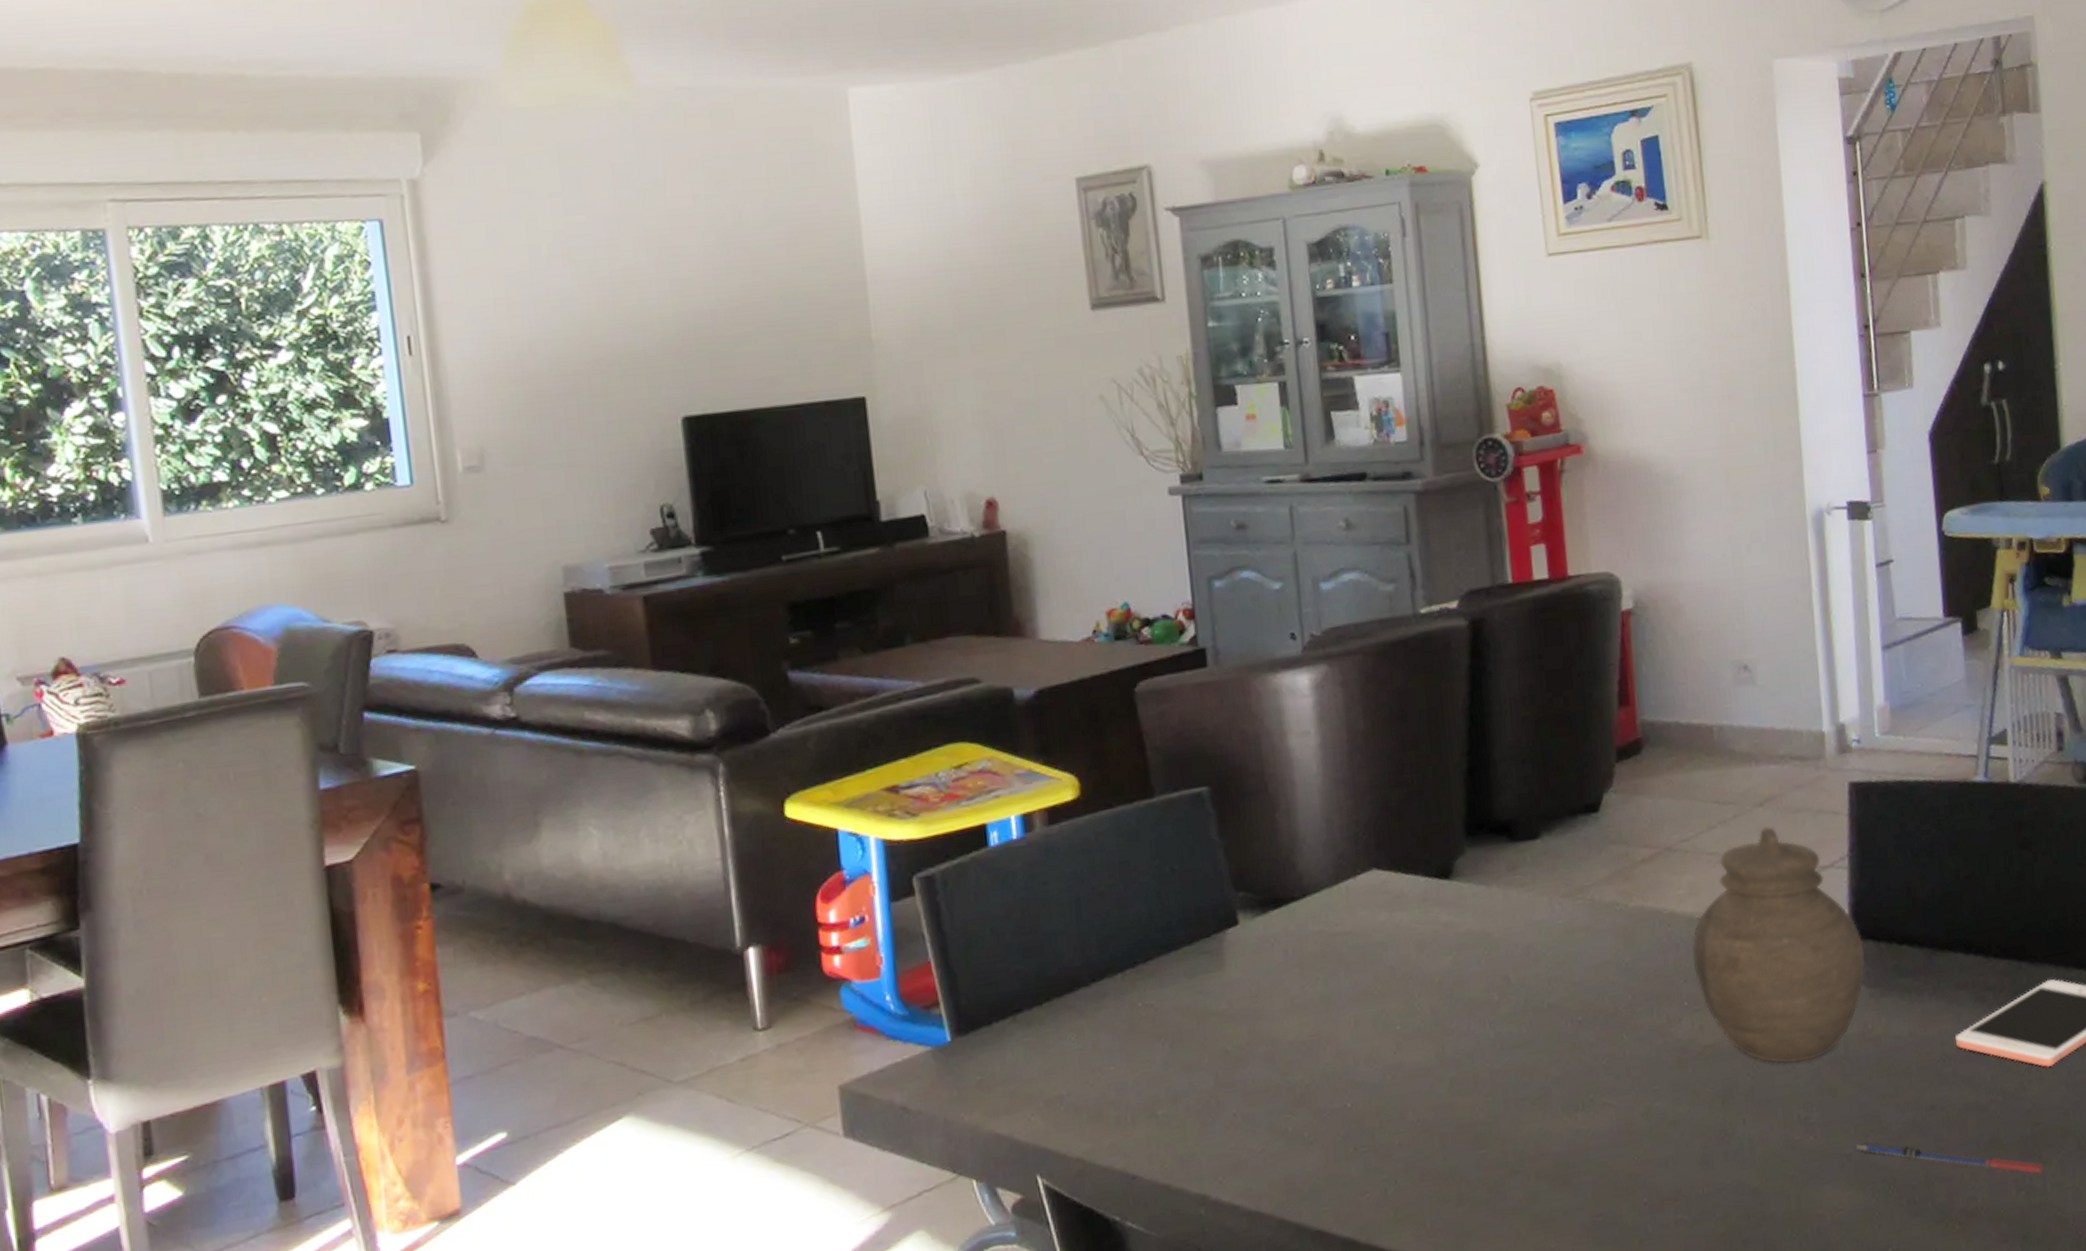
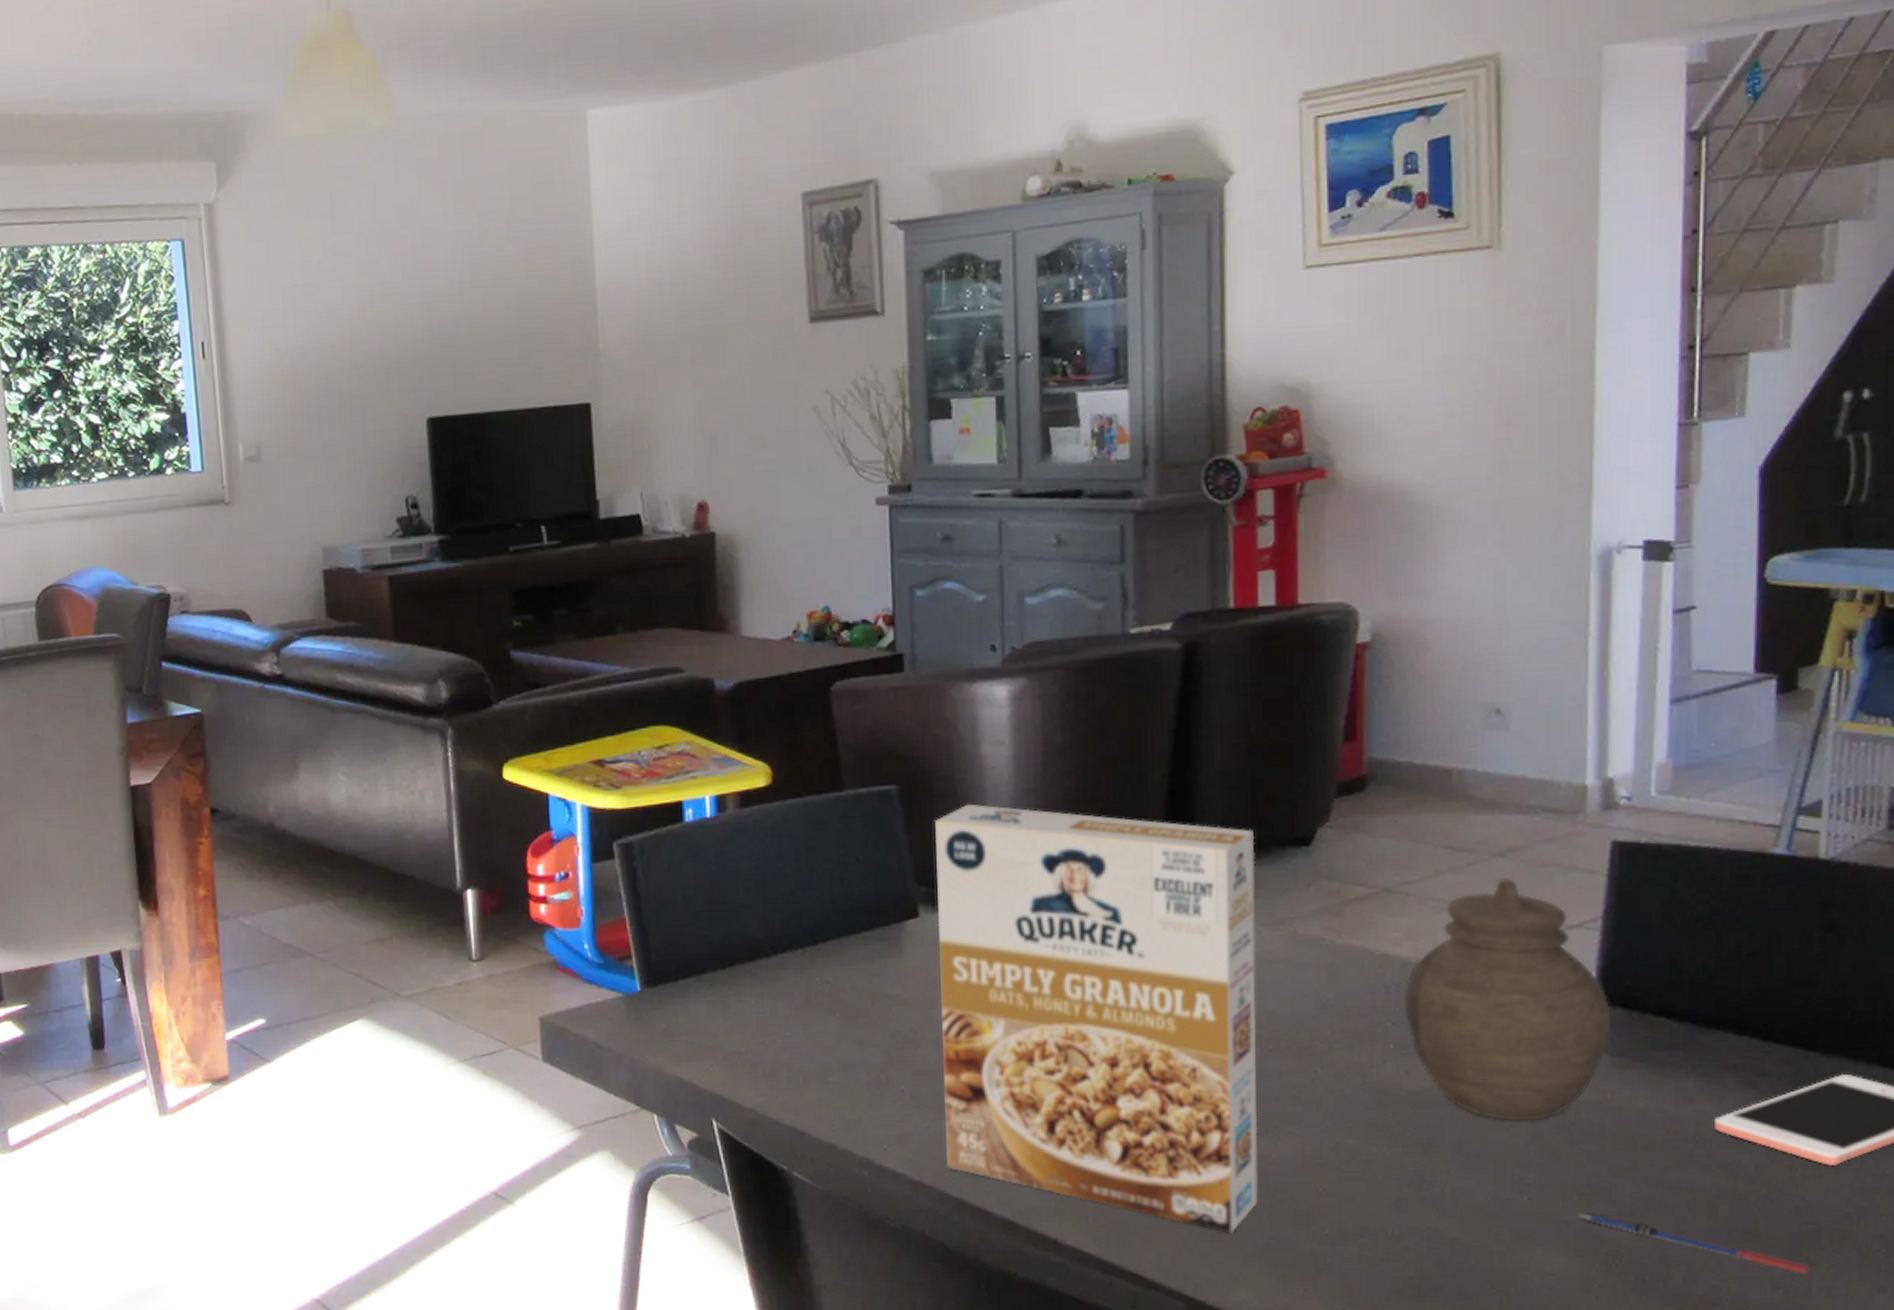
cereal box: none [1247,799,1582,1218] -> present [934,803,1258,1234]

